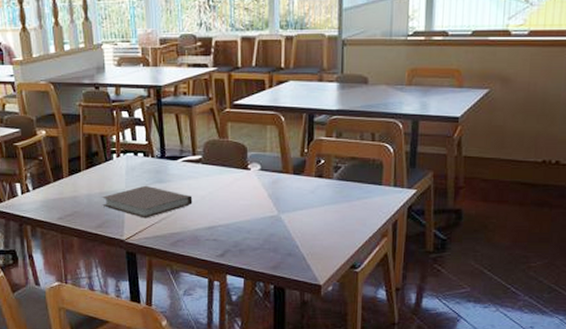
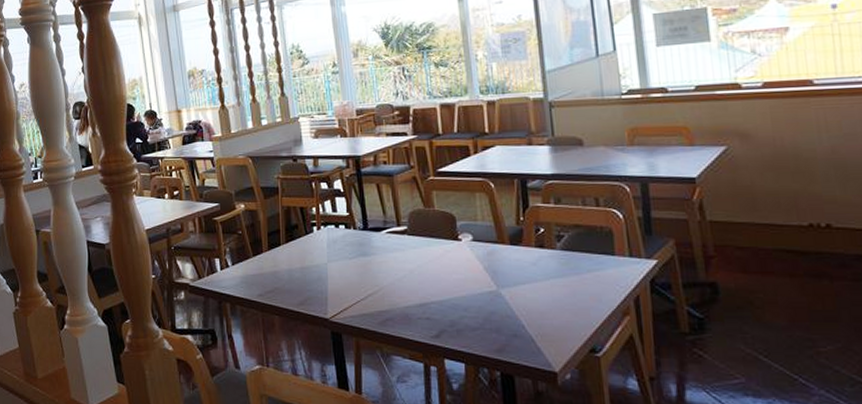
notebook: present [102,185,193,219] -> none [303,259,401,295]

